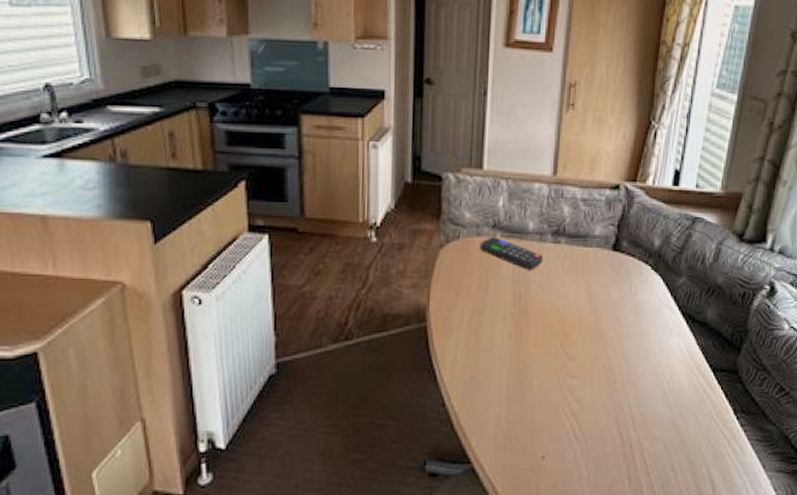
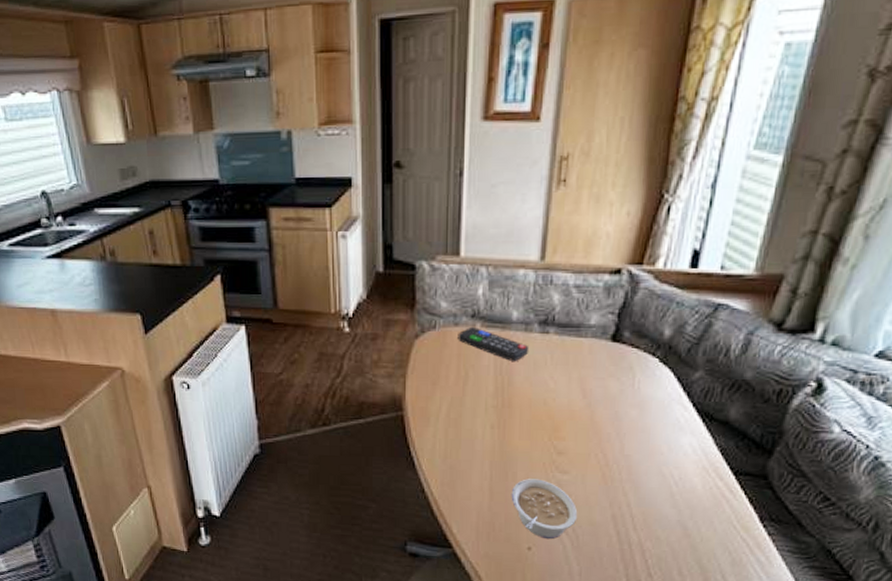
legume: none [526,385,586,447] -> present [511,479,578,540]

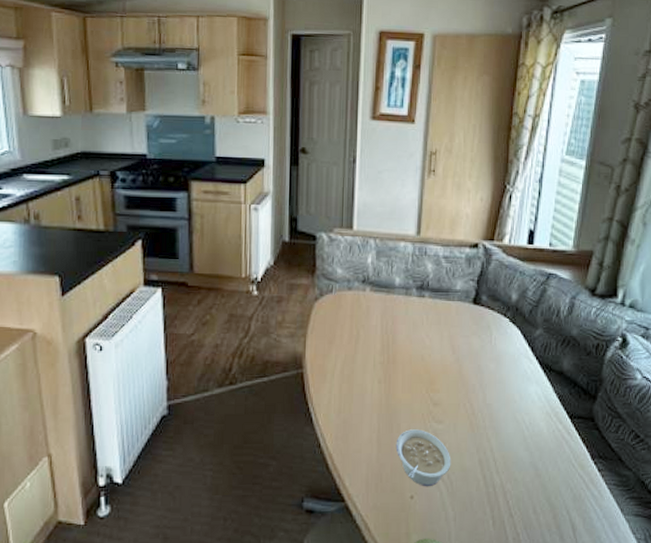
remote control: present [458,326,530,362] -> none [351,290,409,323]

